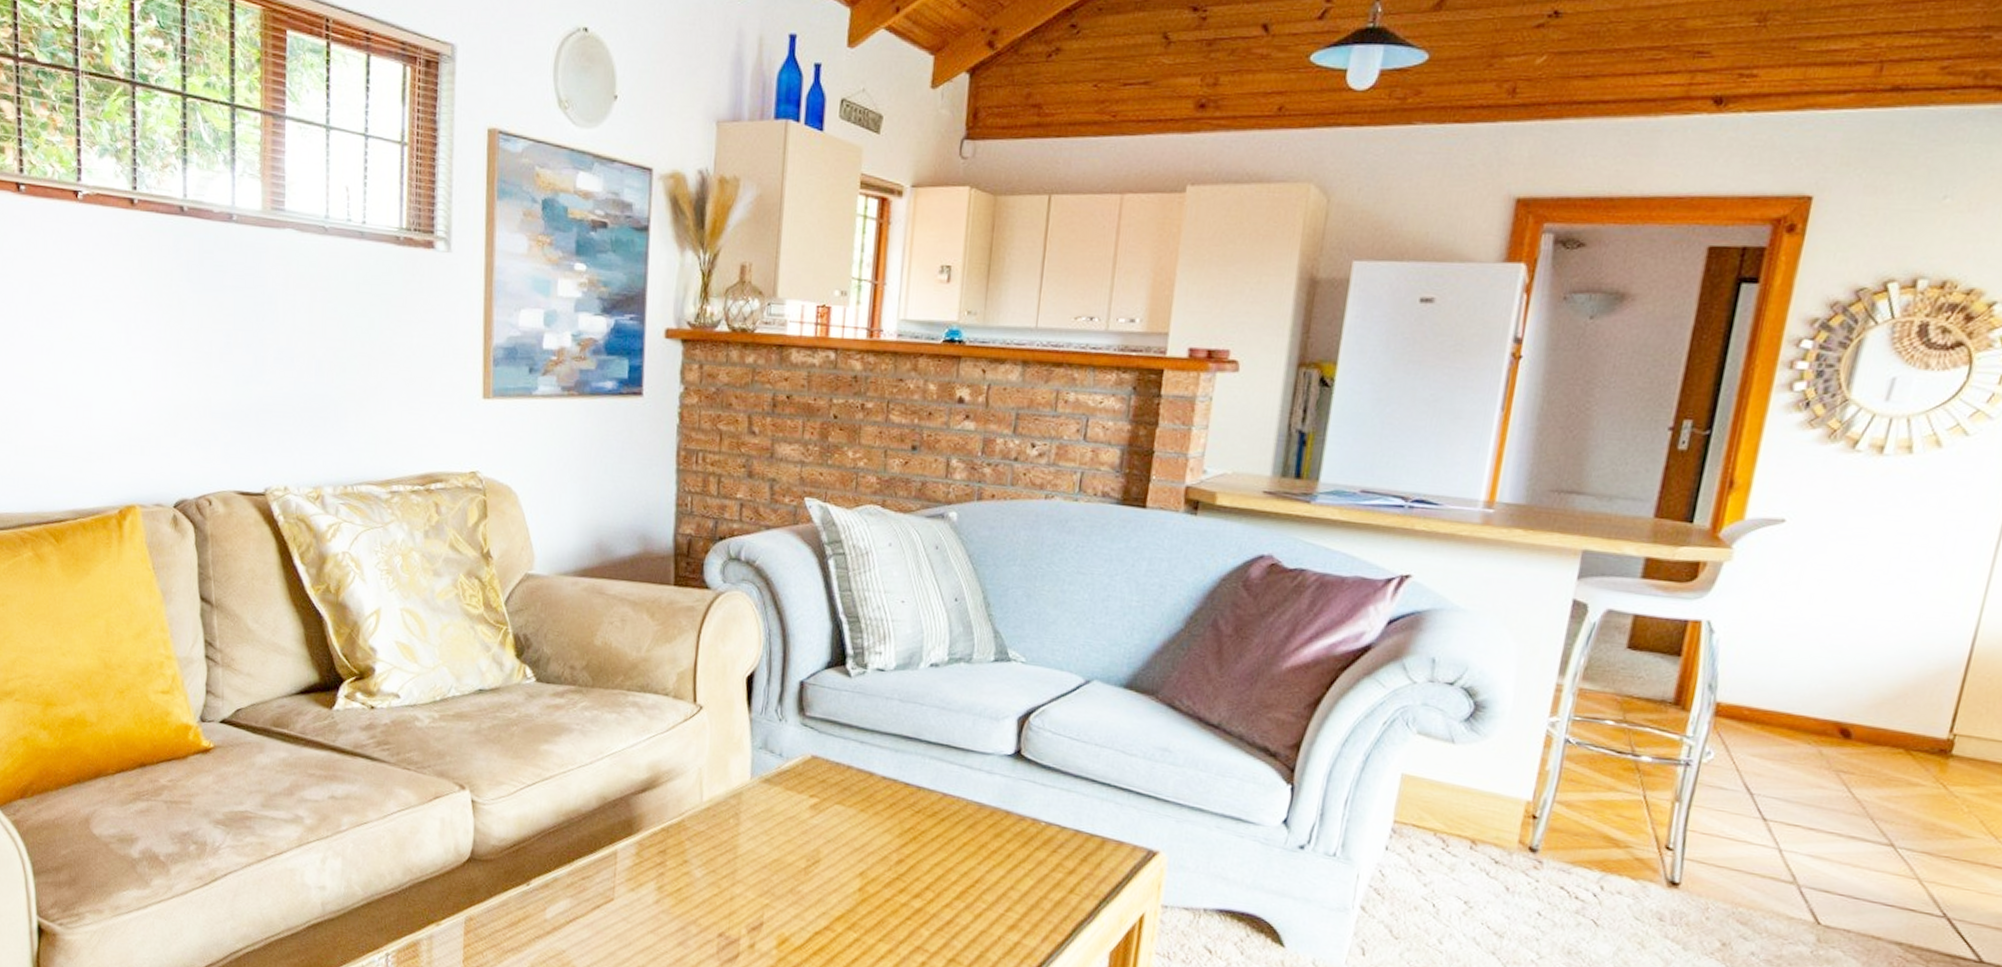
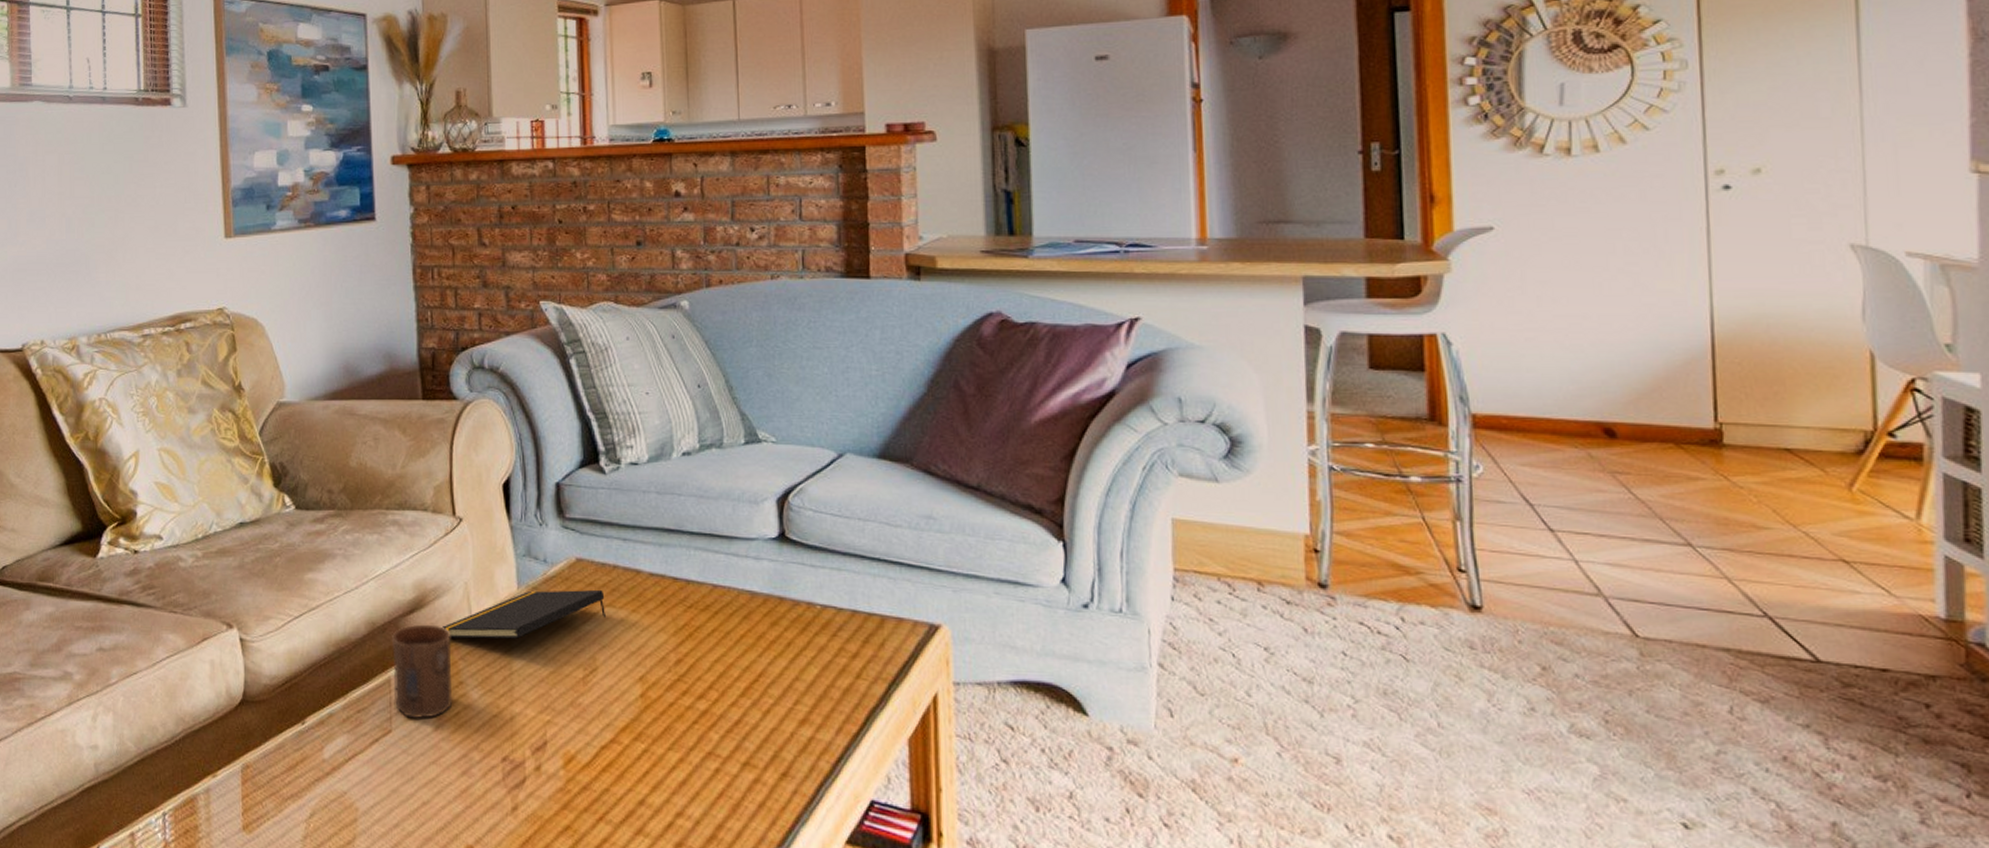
cup: none [619,803,680,891] -> present [391,624,453,719]
notepad: none [672,782,836,826] -> present [441,589,606,639]

